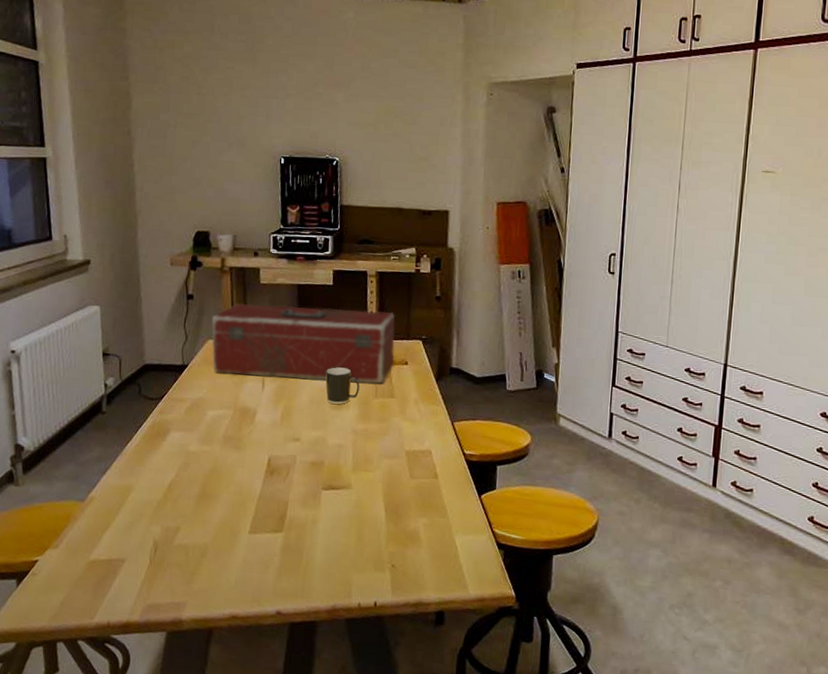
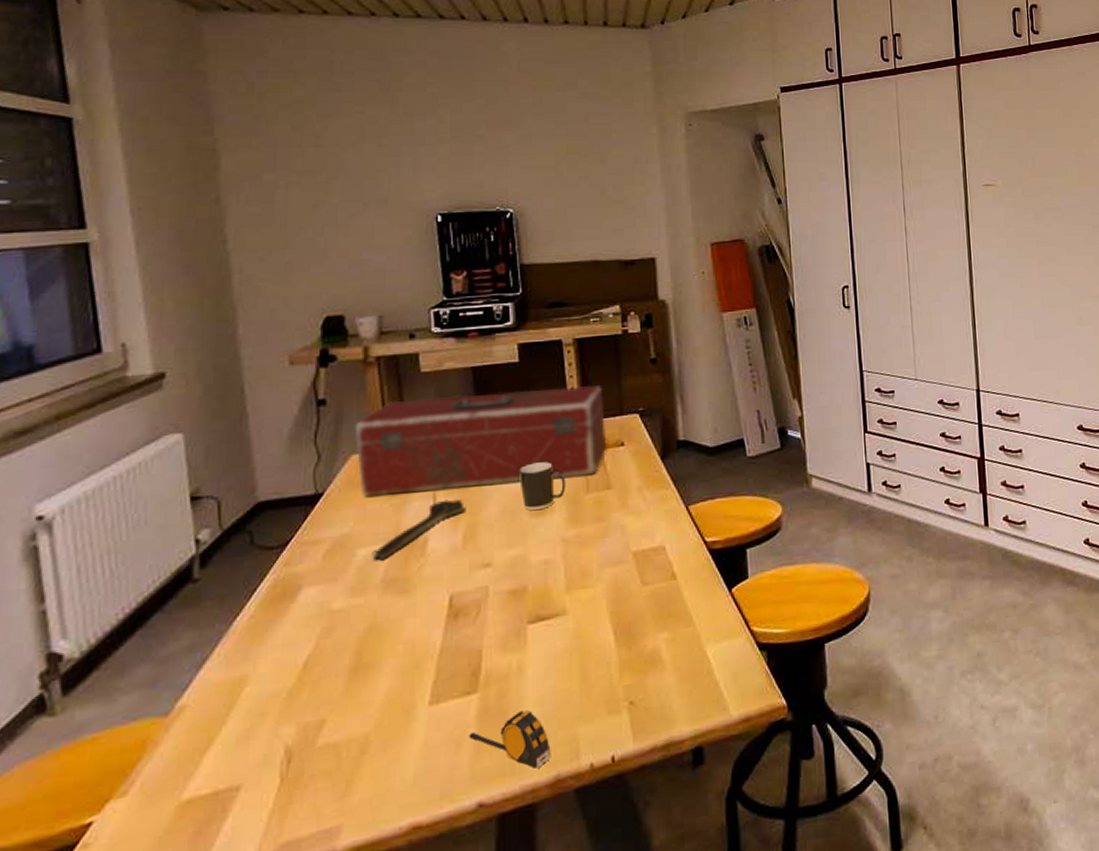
wrench: none [217,384,284,422] -> present [372,499,465,561]
tape measure: none [274,552,331,597] -> present [469,710,551,769]

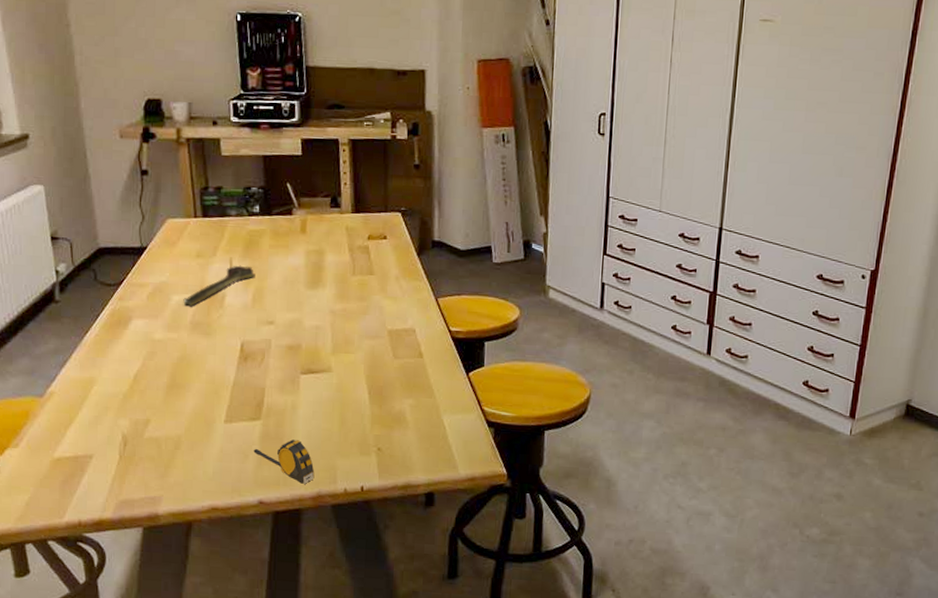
toolbox: present [354,385,607,497] -> none [170,177,372,262]
mug: present [518,462,565,511] -> none [297,244,336,285]

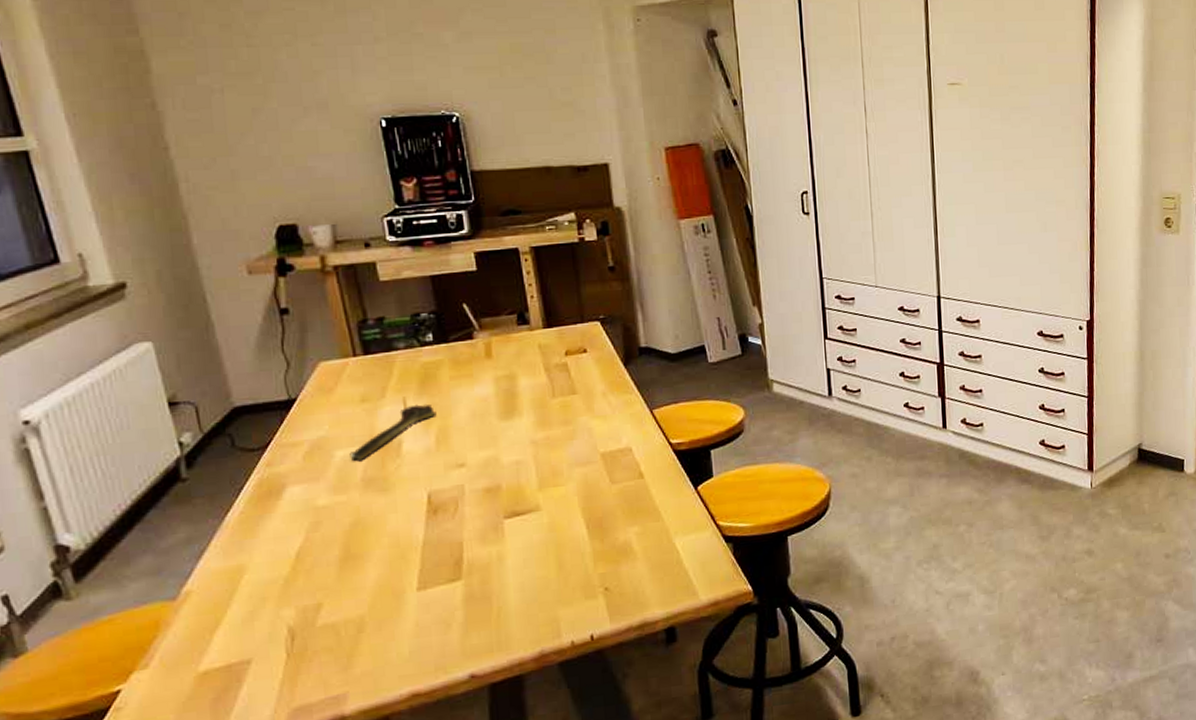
tape measure: present [253,439,315,484] -> none [456,595,534,645]

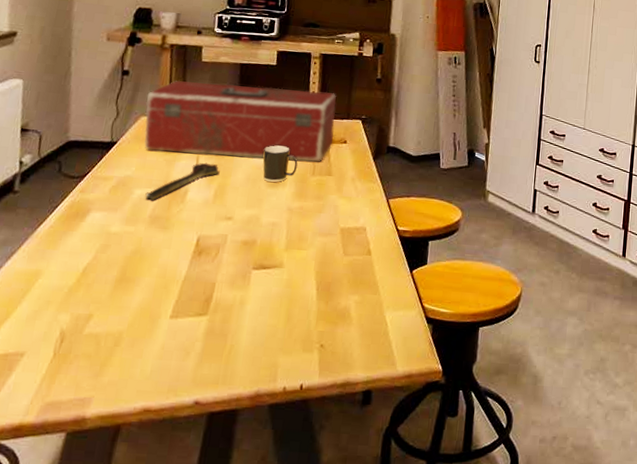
toolbox: none [319,293,570,402] -> present [144,80,336,163]
mug: none [484,368,532,415] -> present [262,145,298,183]

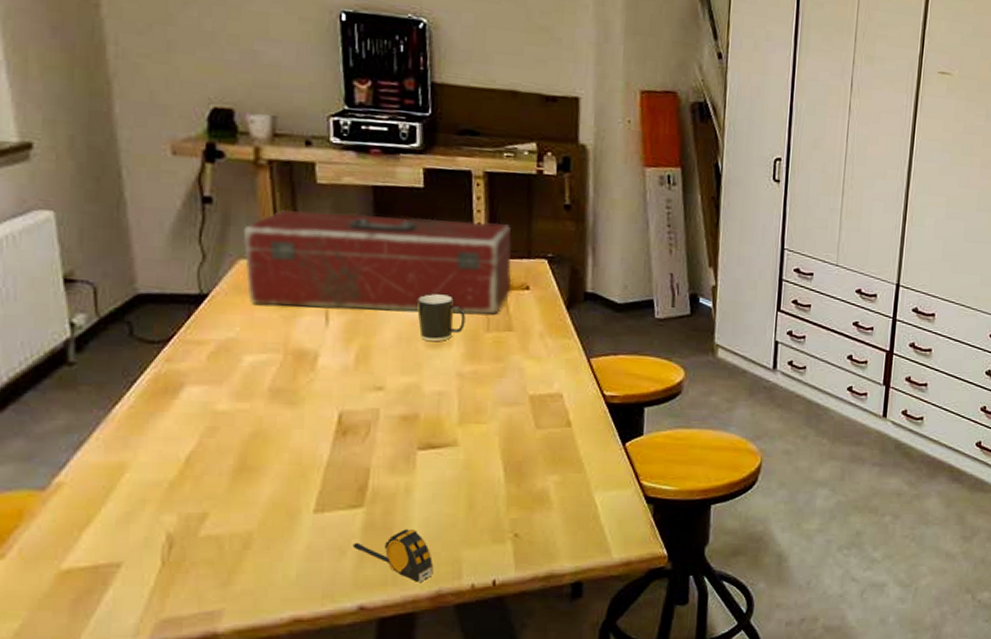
wrench: present [145,162,219,201] -> none [259,318,358,370]
tape measure: none [195,336,256,383] -> present [352,529,434,582]

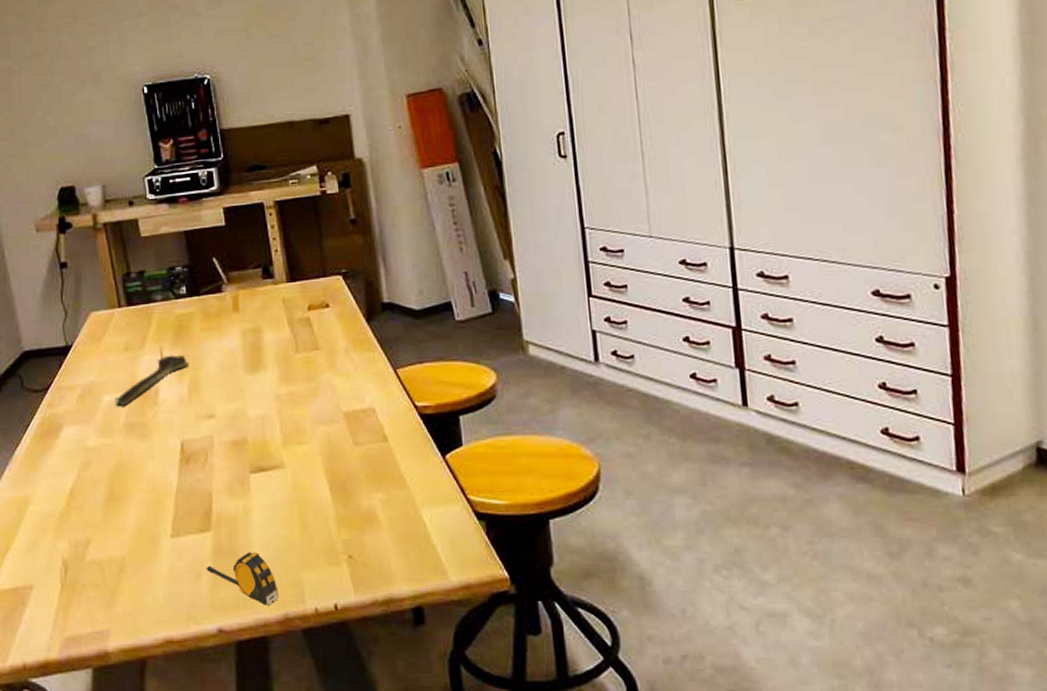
toolbox: present [242,209,512,315] -> none [91,247,313,350]
wrench: none [259,318,358,370] -> present [114,354,188,407]
mug: present [416,294,466,342] -> none [231,322,276,368]

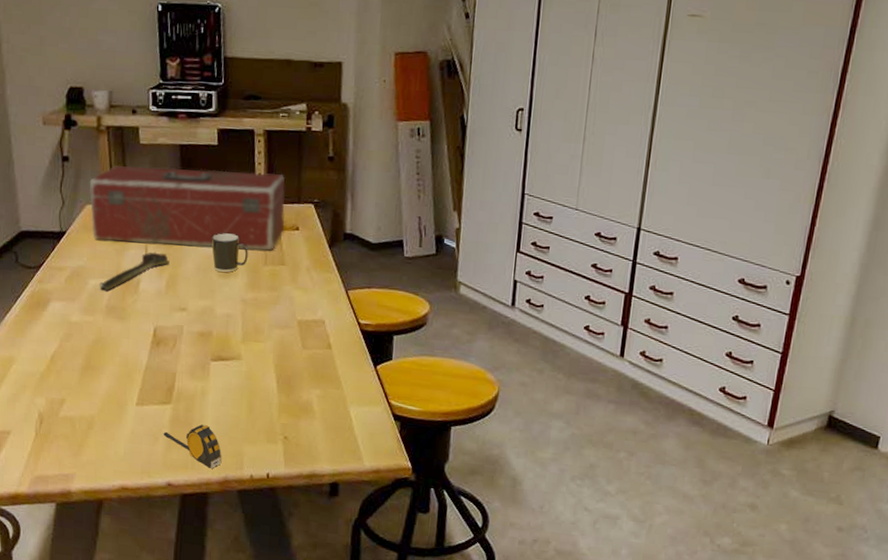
toolbox: none [91,247,313,350] -> present [89,165,286,252]
mug: none [231,322,276,368] -> present [211,233,248,273]

